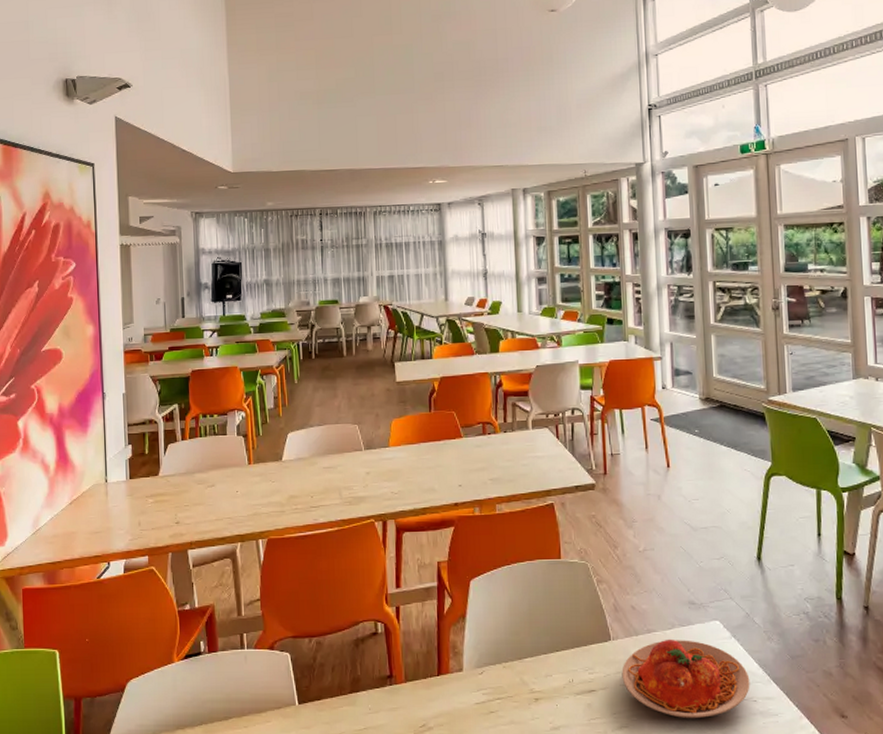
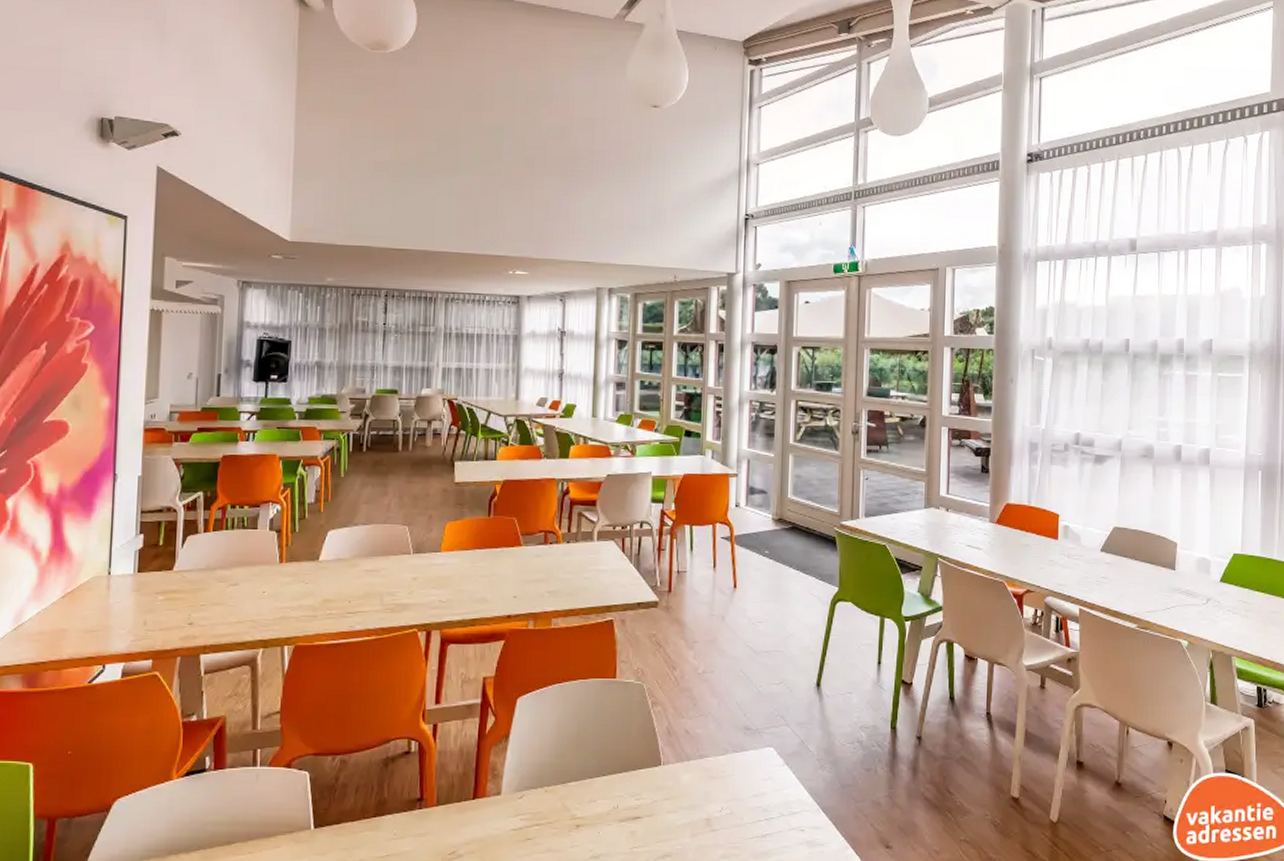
plate: present [622,639,750,719] -> none [669,765,799,848]

